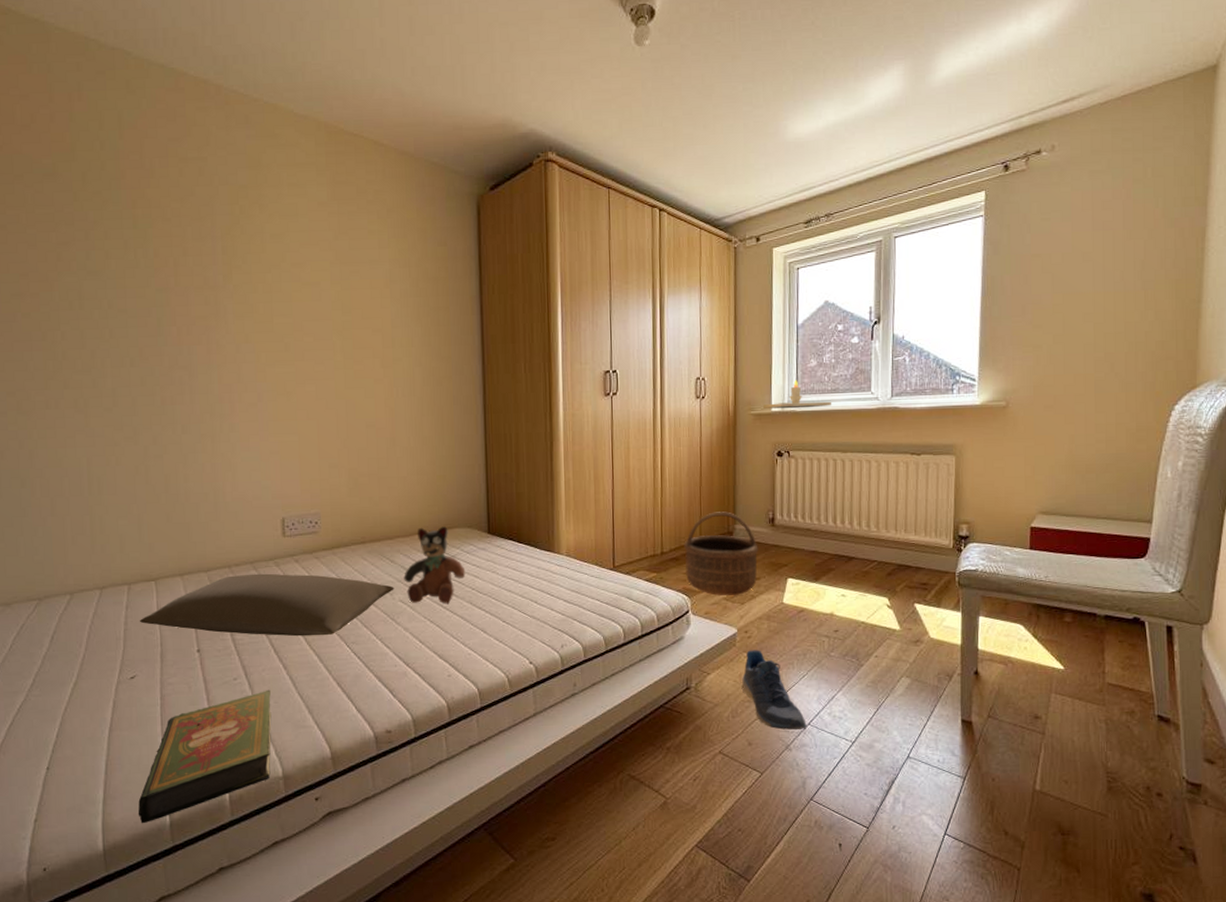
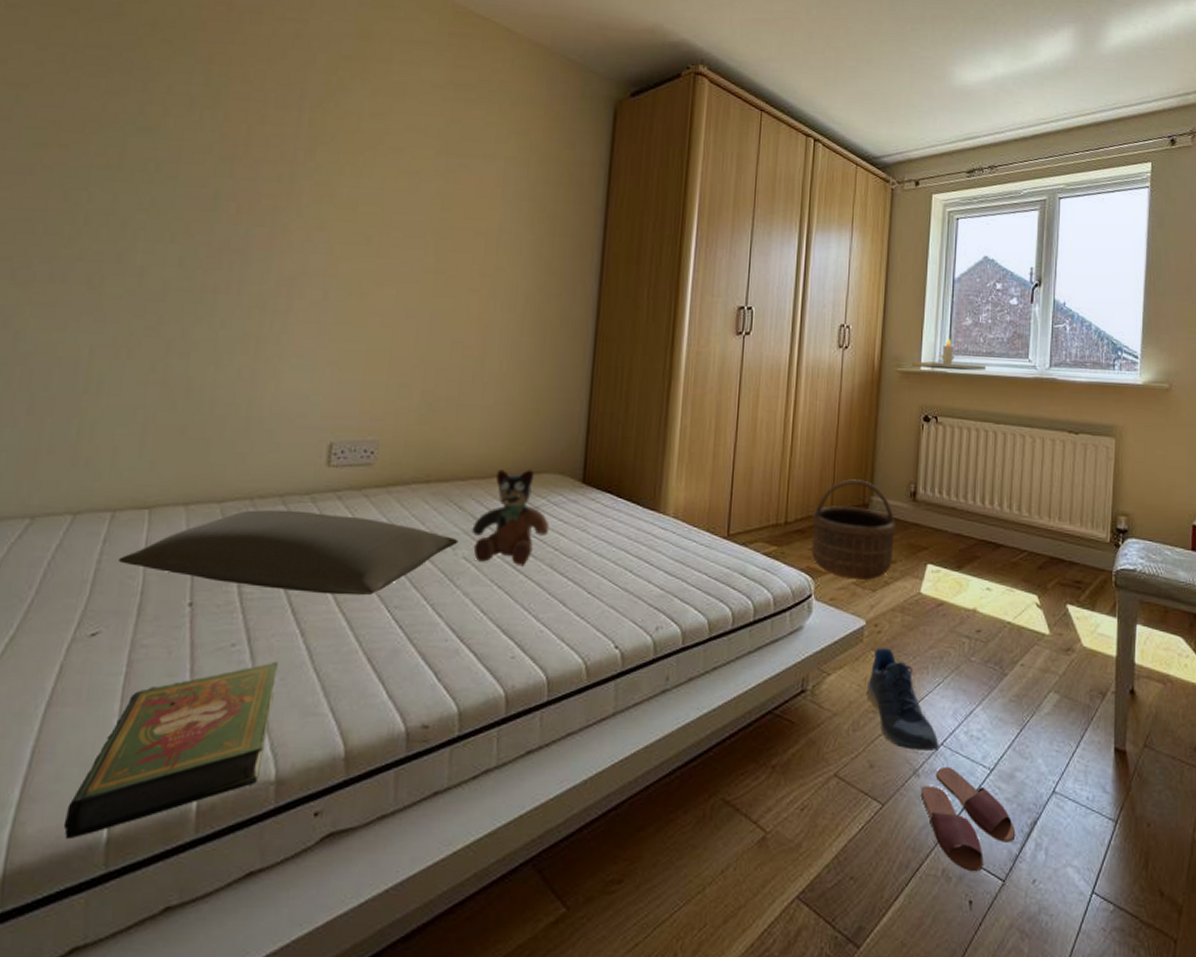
slippers: none [793,741,877,822] -> present [920,766,1016,872]

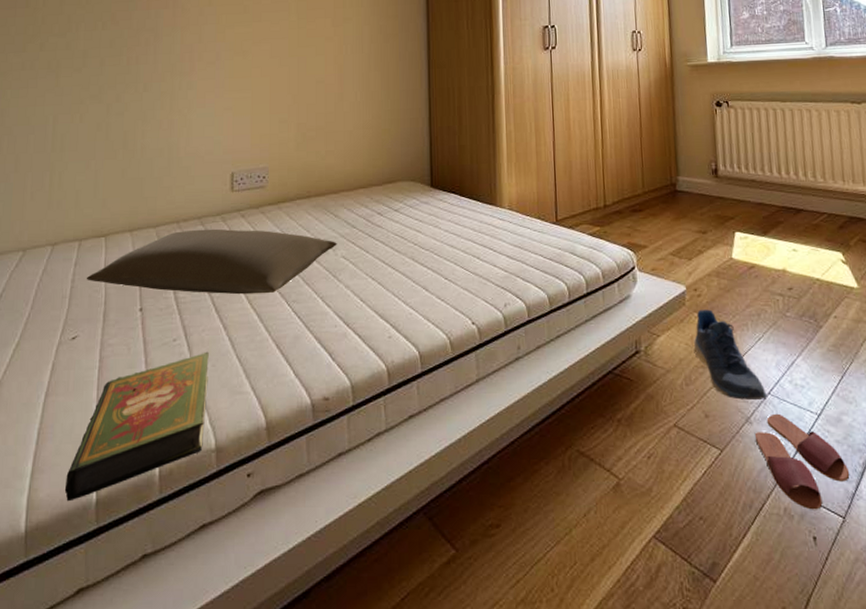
stuffed animal: present [472,468,550,565] -> none [347,180,408,259]
basket: present [810,479,897,580] -> none [627,163,704,251]
candle: present [912,338,987,371] -> none [699,31,768,60]

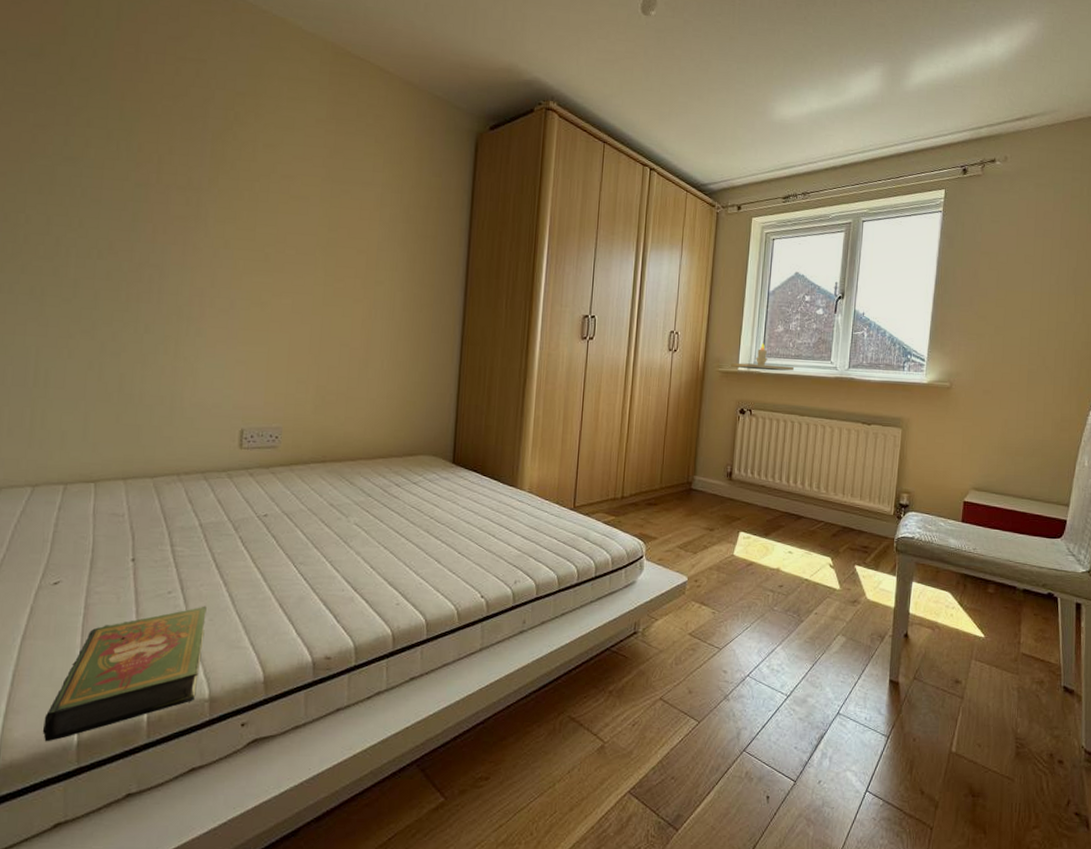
pillow: present [87,228,337,295] -> none [72,483,351,554]
athletic shoe: present [694,309,767,400] -> none [688,599,746,680]
candle: none [699,31,768,60] -> present [731,343,795,371]
slippers: present [754,413,850,510] -> none [730,693,806,774]

